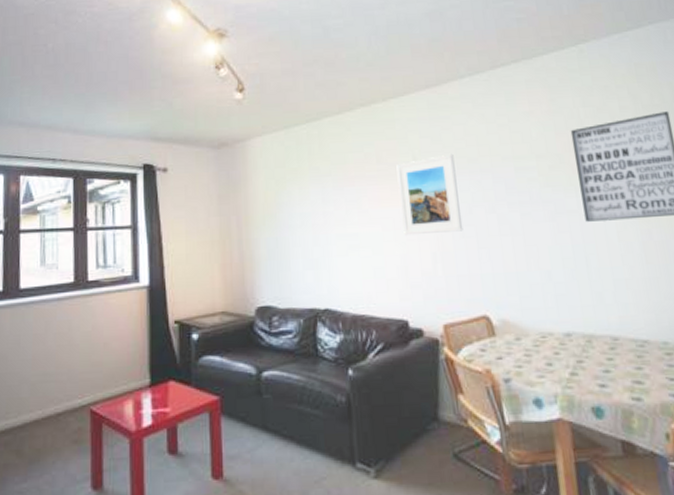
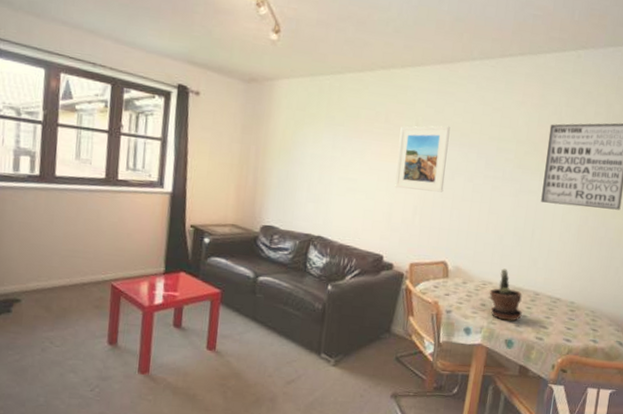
potted plant: none [552,312,604,382] -> present [489,268,522,321]

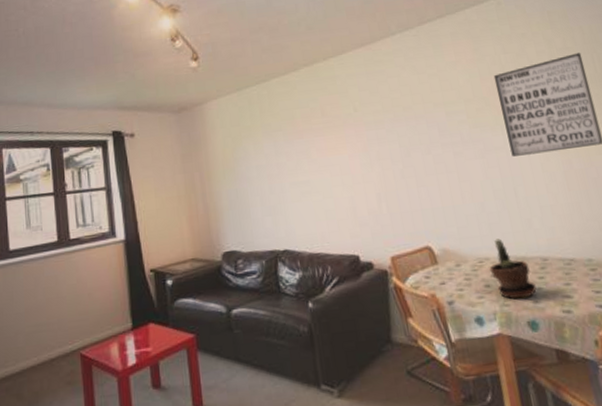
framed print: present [395,125,450,192] -> none [339,103,403,180]

